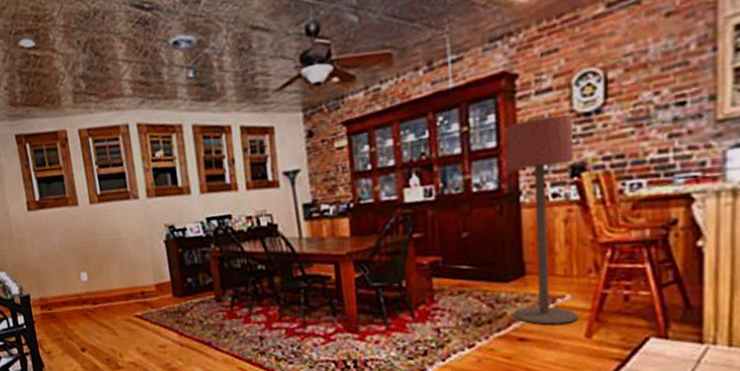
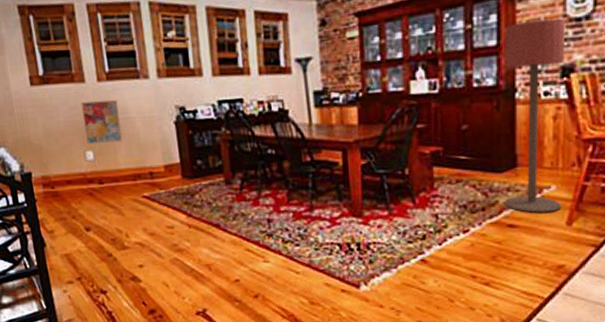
wall art: none [74,221,114,266] -> present [80,100,122,145]

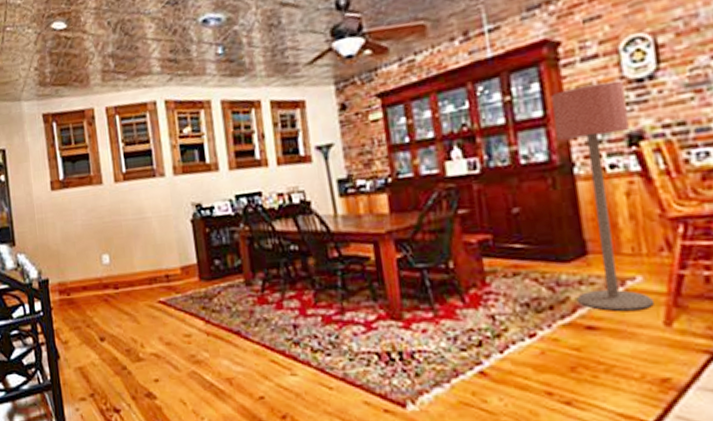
wall art: present [80,100,122,145] -> none [98,200,138,248]

